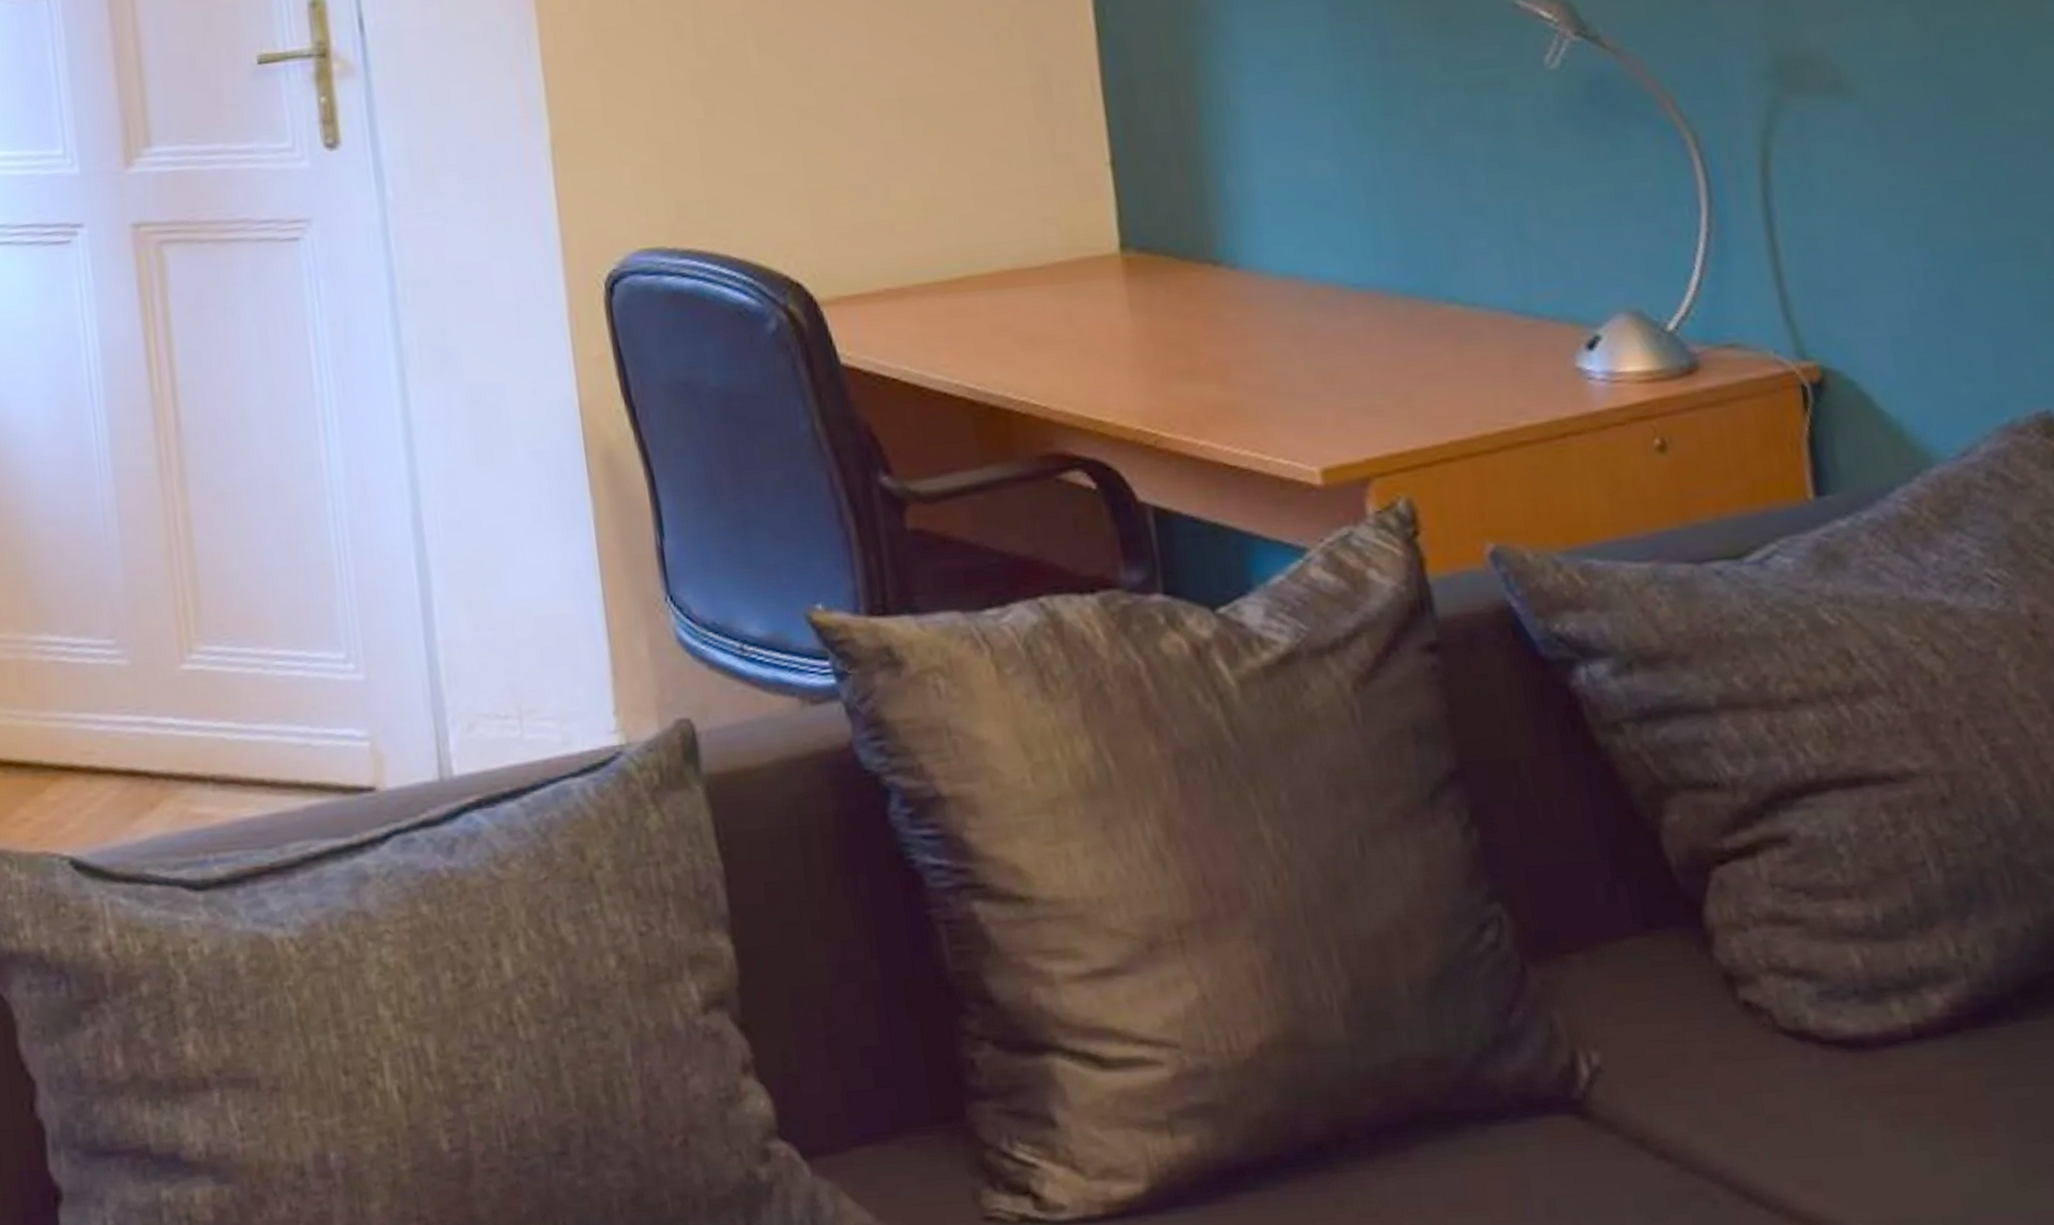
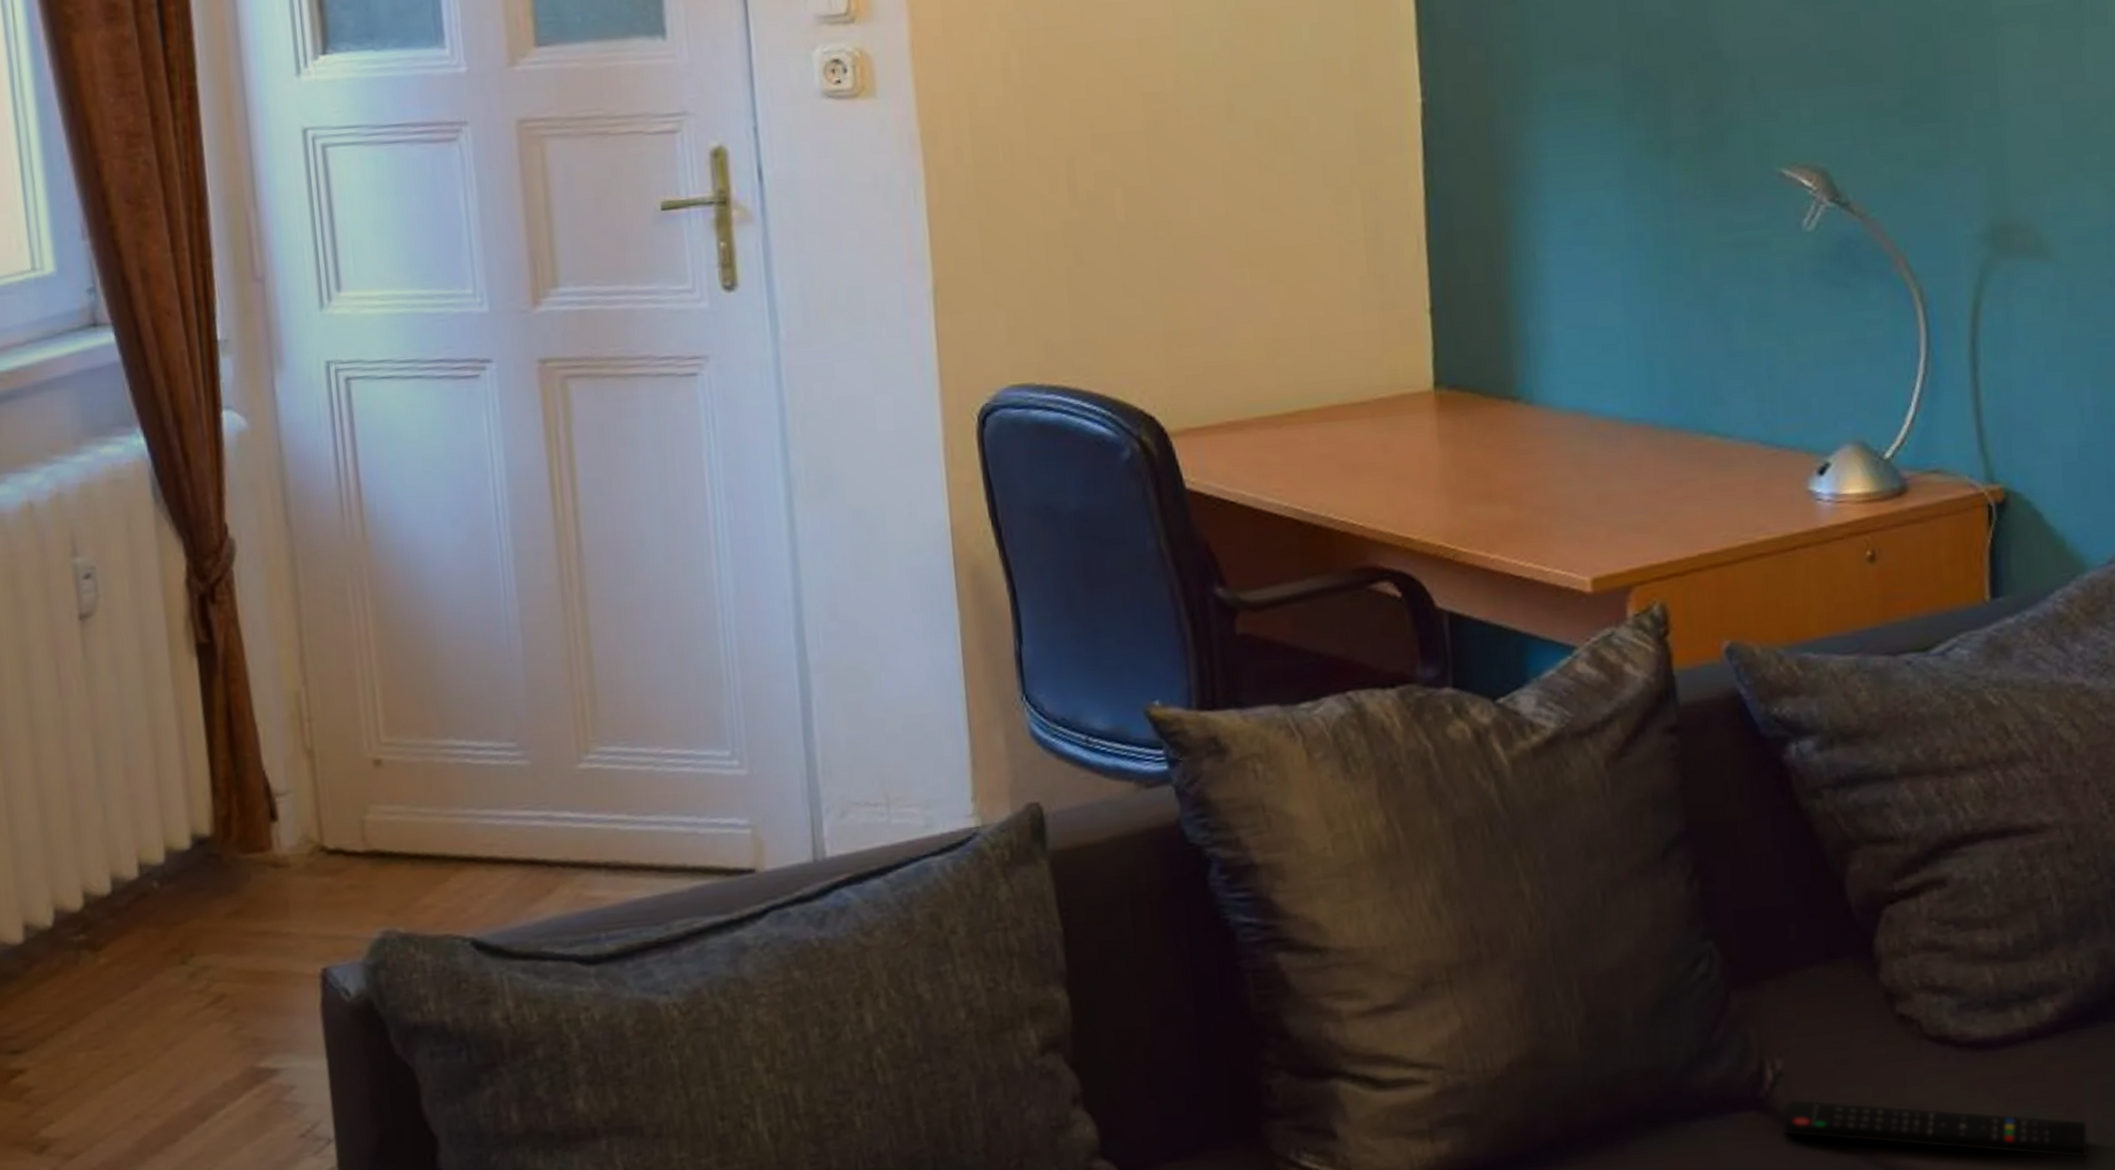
remote control: none [1603,1102,2007,1193] -> present [1781,1099,2089,1159]

